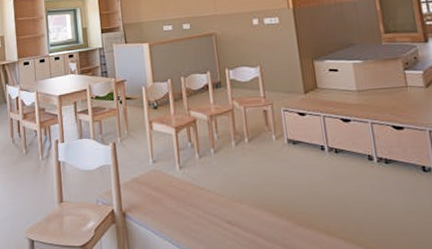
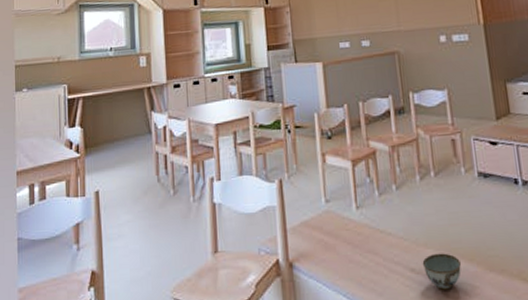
bowl: none [237,208,273,240] -> present [422,253,462,290]

